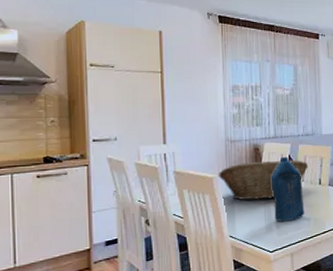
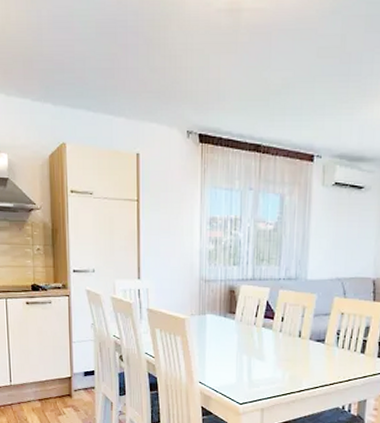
fruit basket: present [218,159,309,200] -> none [190,304,288,348]
bottle: present [270,156,305,222] -> none [245,302,280,374]

